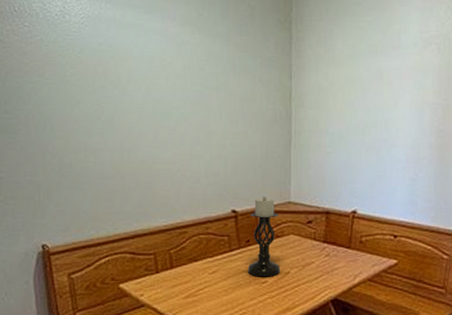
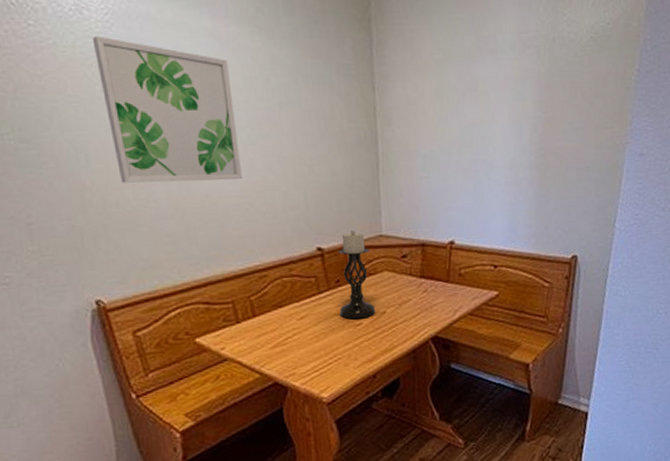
wall art: none [69,34,174,149] -> present [92,35,242,183]

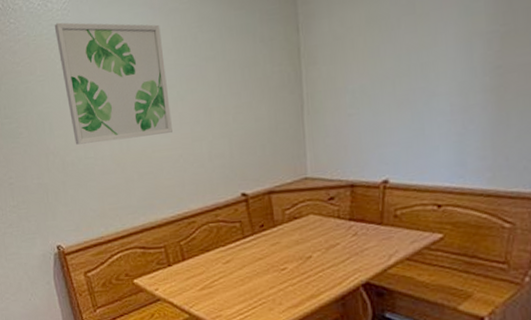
candle holder: present [338,230,376,319] -> none [262,174,301,264]

